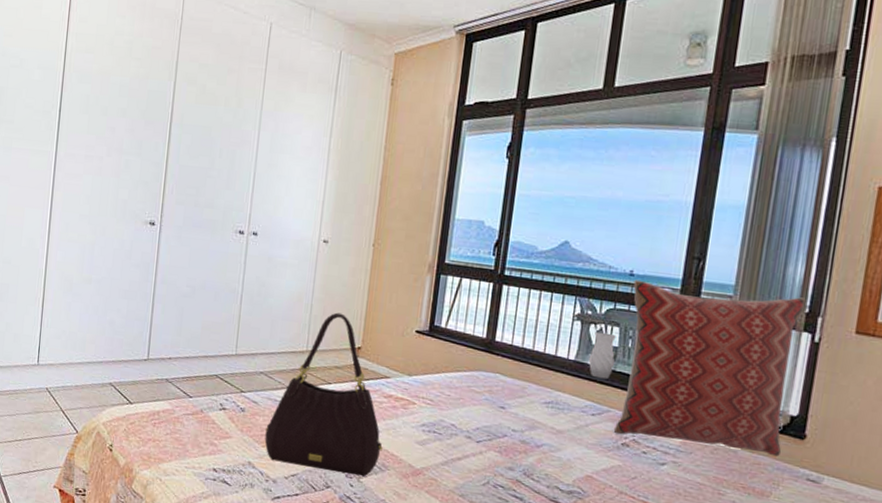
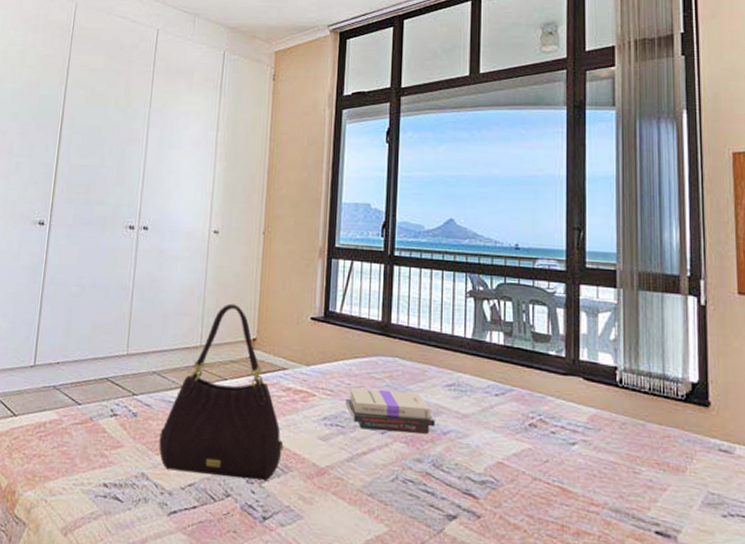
books: none [444,399,530,446] -> present [345,388,435,434]
vase: present [588,331,616,380] -> none [485,307,512,357]
pillow: present [613,279,805,457] -> none [519,253,688,428]

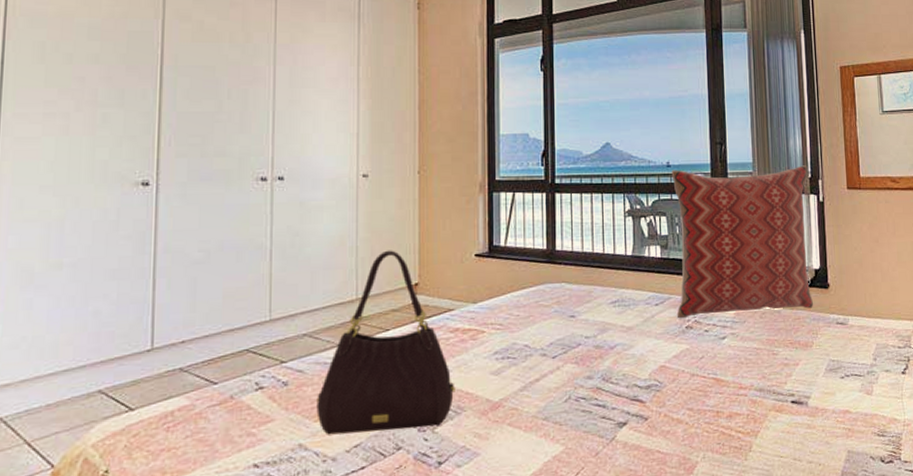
books: present [345,388,435,434] -> none [515,313,603,357]
pillow: none [519,253,688,428] -> present [671,165,813,318]

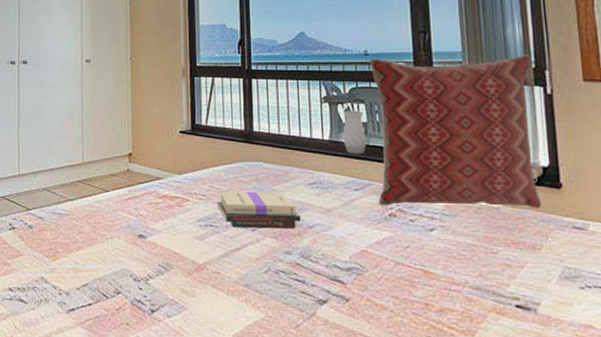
handbag: present [315,250,455,435] -> none [53,124,165,279]
books: none [515,313,603,357] -> present [217,191,301,229]
vase: none [644,223,668,269] -> present [342,110,367,154]

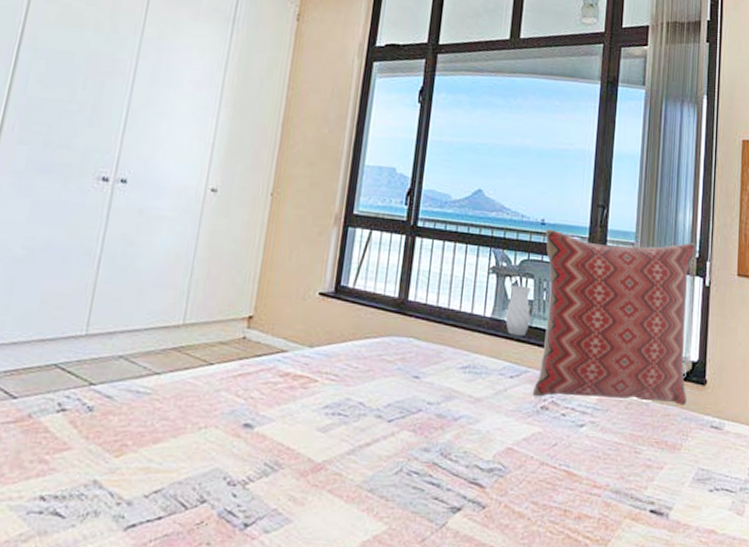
books: present [217,191,301,229] -> none [350,372,447,421]

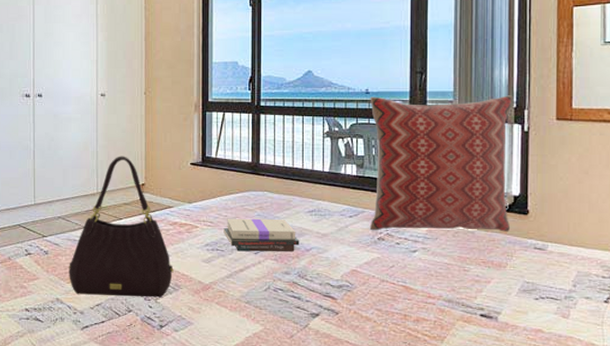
handbag: none [119,275,276,482] -> present [68,156,174,298]
books: none [350,372,447,421] -> present [223,218,300,252]
vase: present [505,285,531,336] -> none [341,145,363,185]

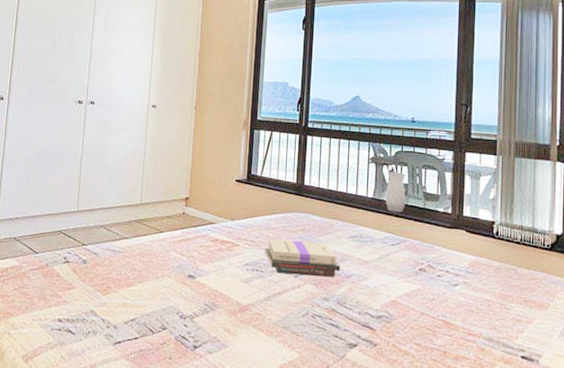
handbag: present [68,156,174,298] -> none [105,168,212,317]
vase: none [341,145,363,185] -> present [384,171,407,213]
pillow: present [369,95,512,232] -> none [411,125,555,272]

